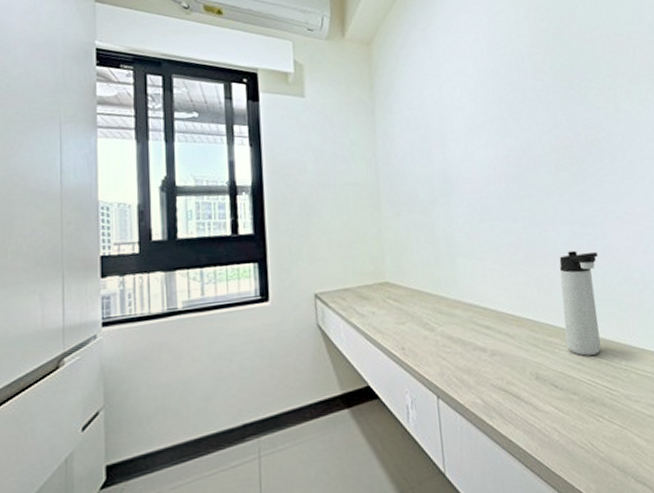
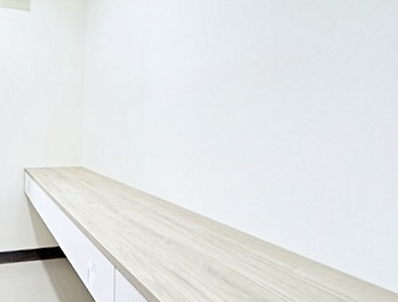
thermos bottle: present [559,250,601,356] -> none [243,162,289,262]

